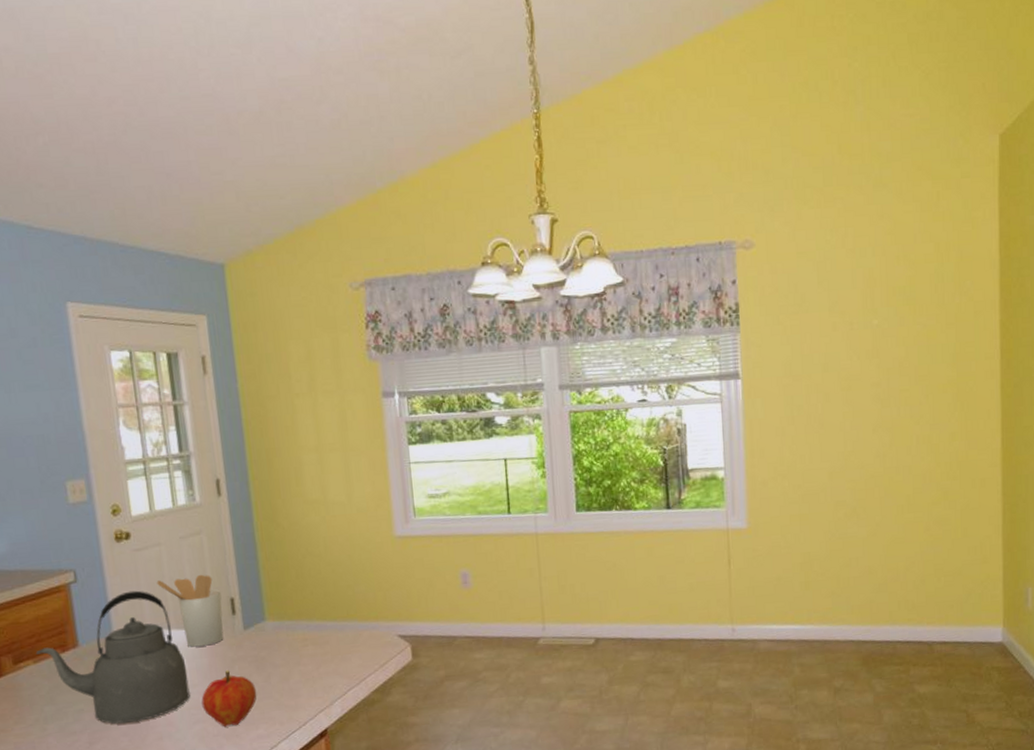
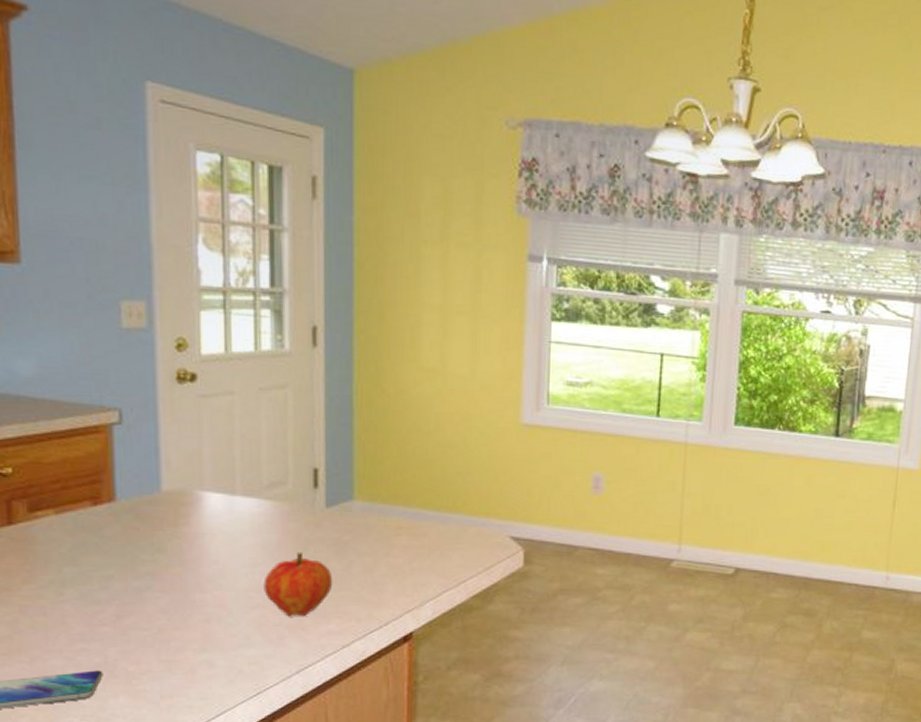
kettle: present [35,590,190,724] -> none [58,443,250,599]
utensil holder: present [156,574,224,647] -> none [224,435,303,520]

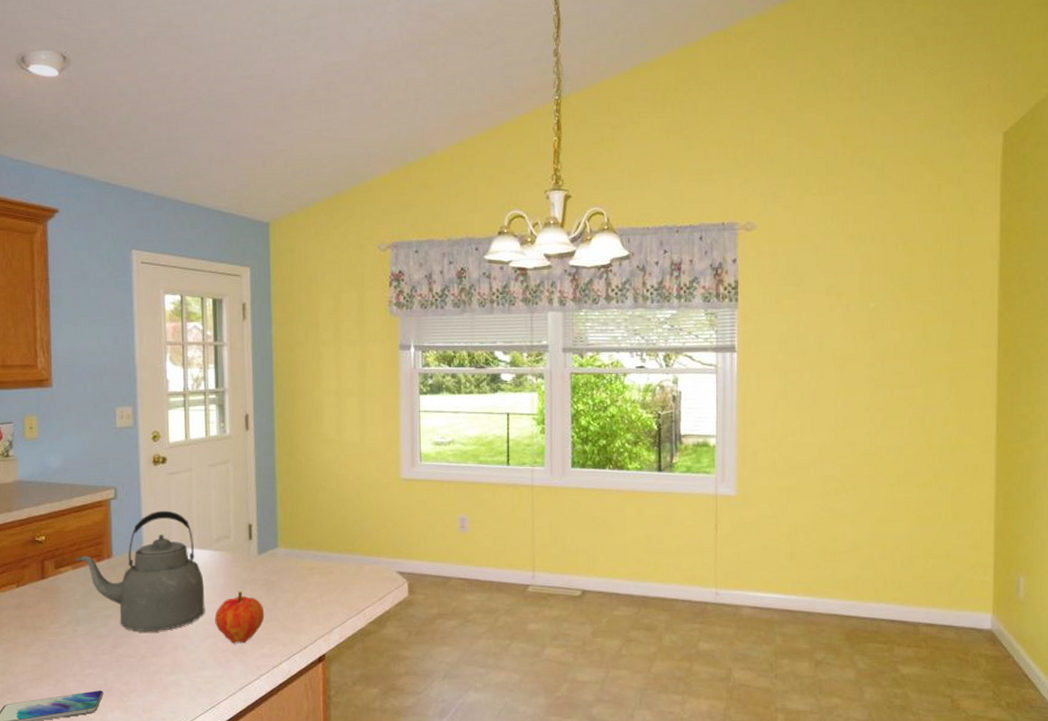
kettle: none [58,443,250,599] -> present [74,510,205,632]

